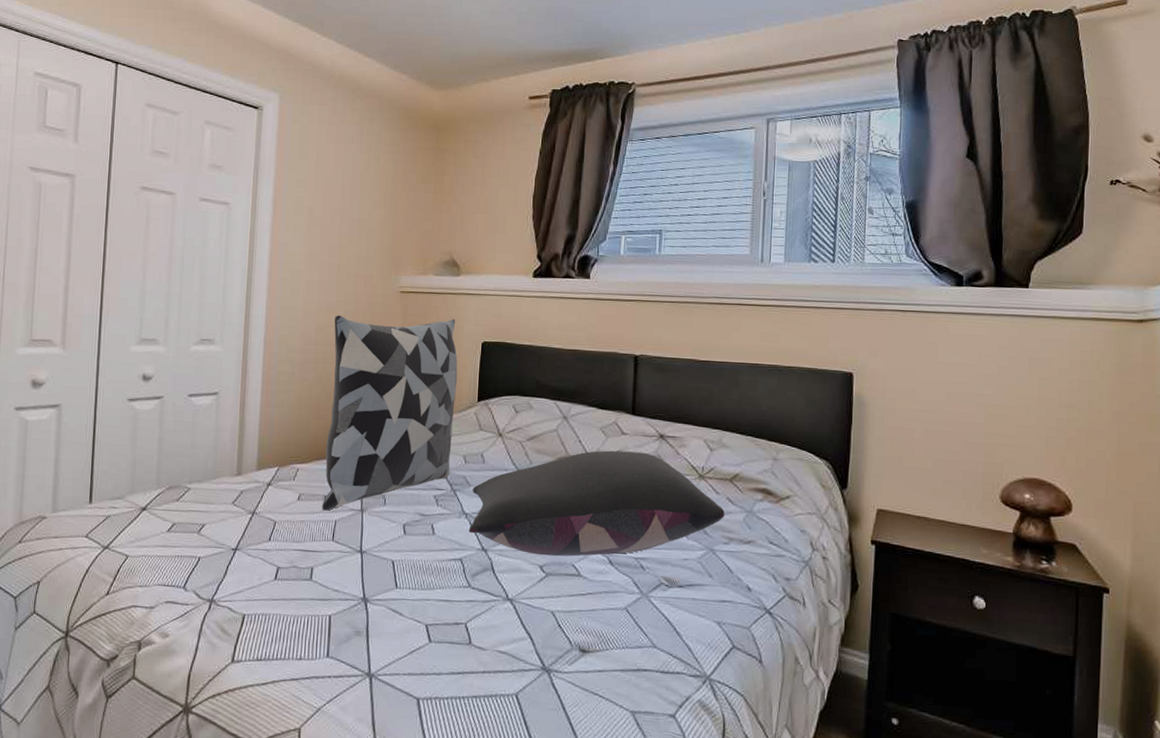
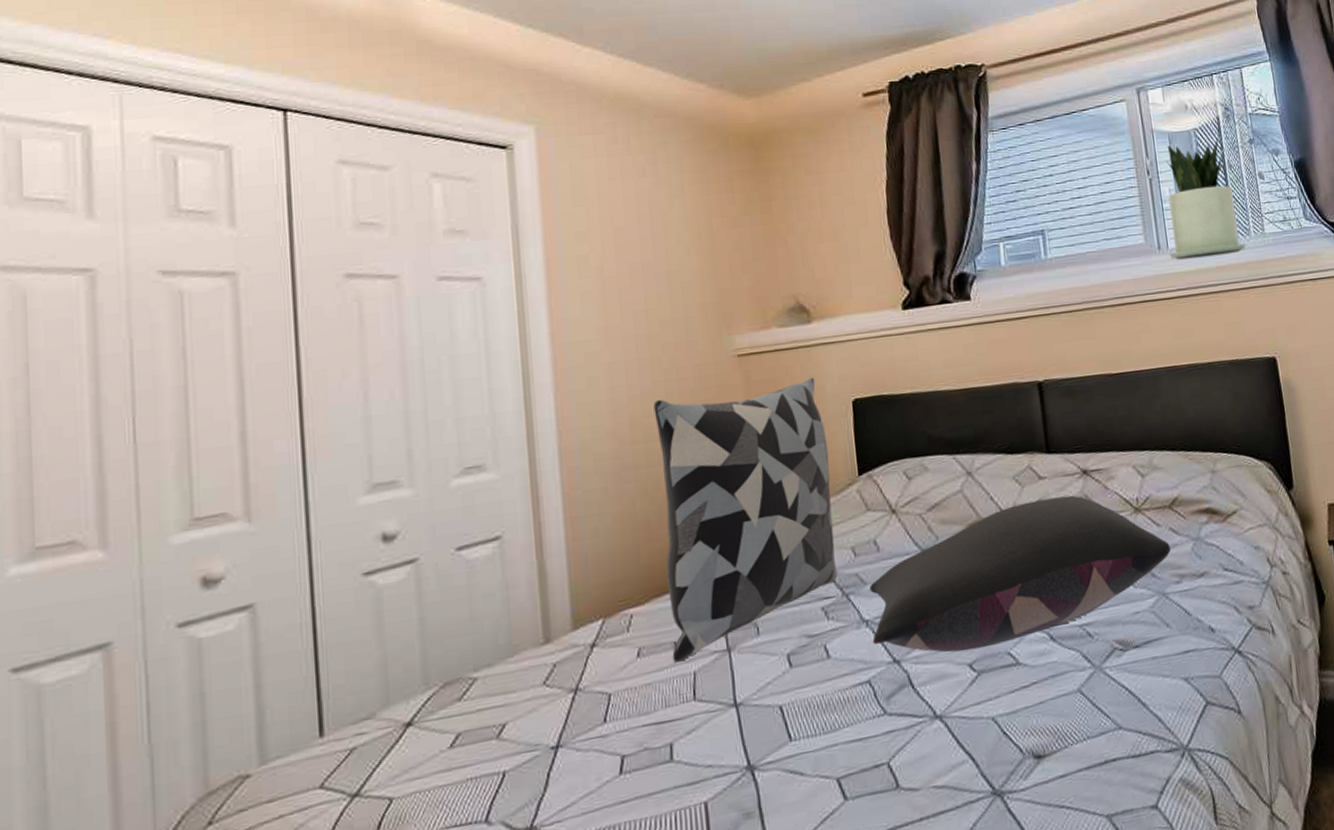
planter: none [769,172,845,277] -> present [1166,139,1247,261]

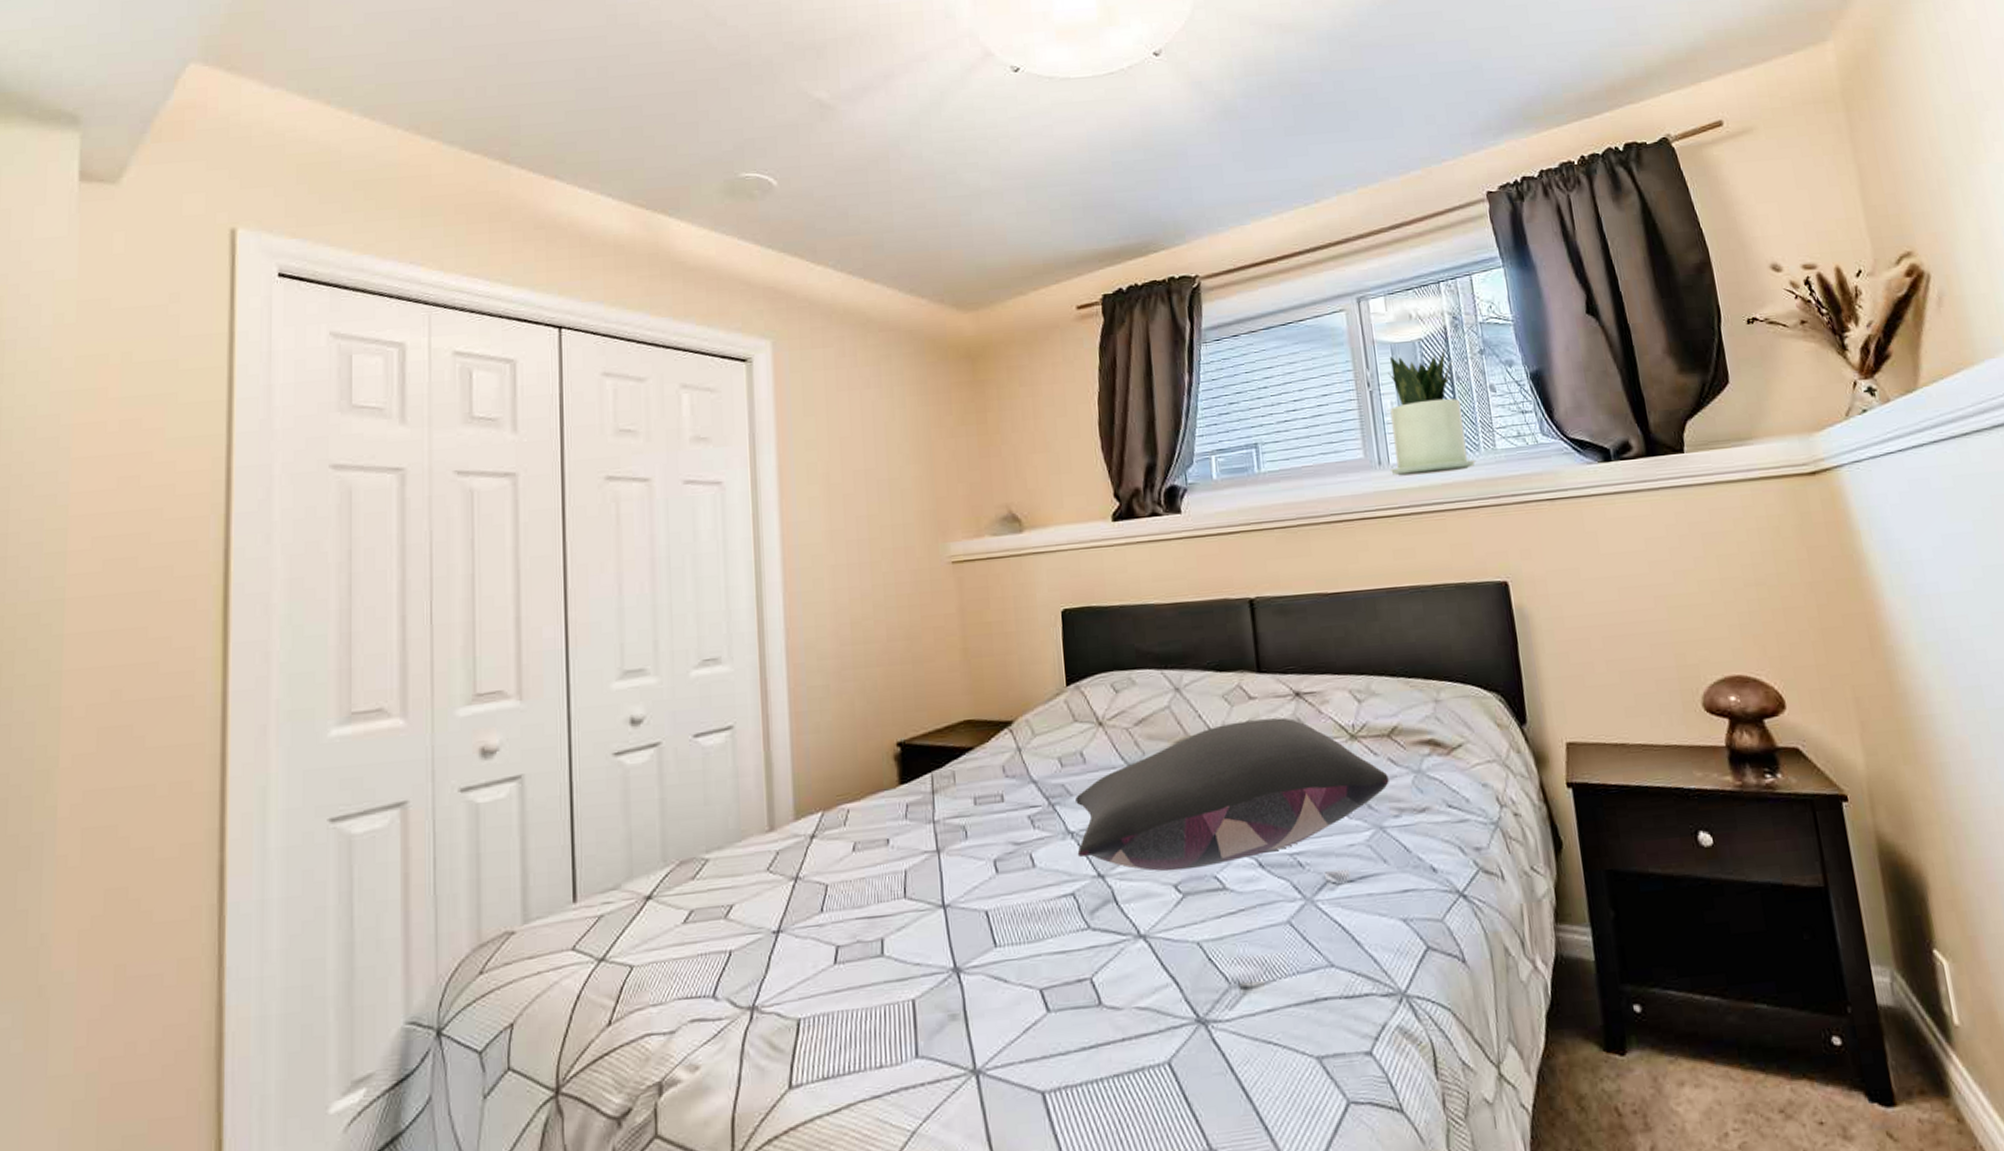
pillow: present [653,377,838,663] -> none [873,586,1044,859]

